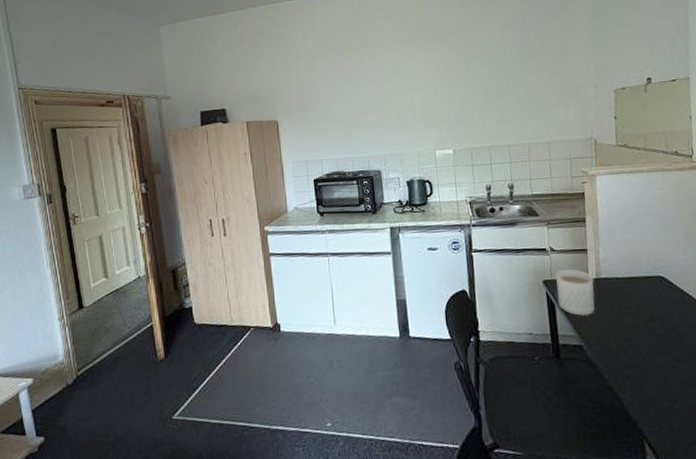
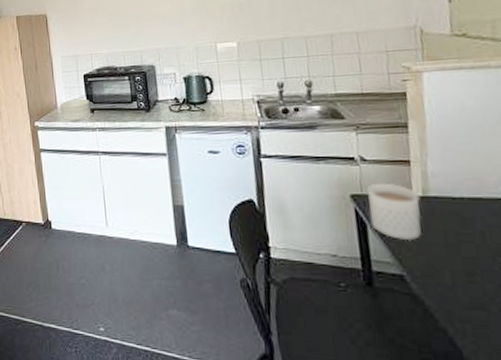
bowl: none [289,202,321,226] -> present [59,98,91,122]

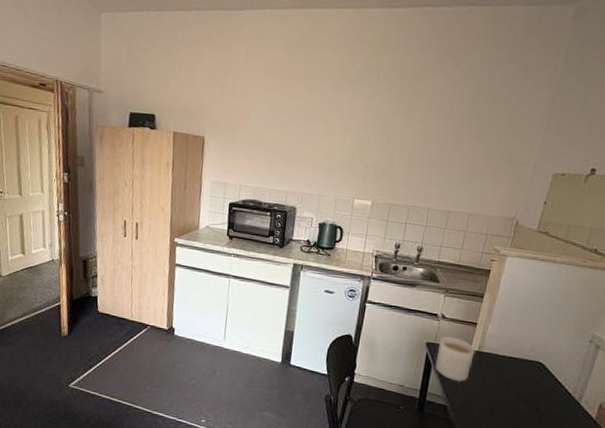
bowl: present [59,98,91,122] -> none [201,223,231,246]

